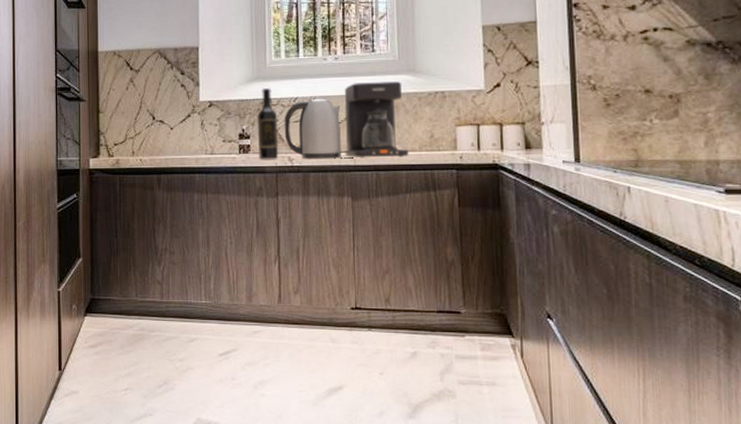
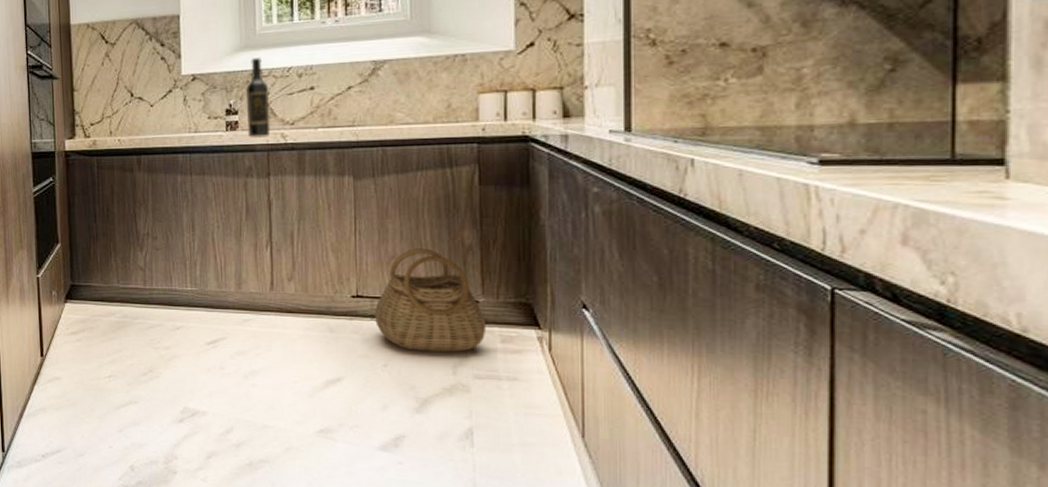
kettle: present [284,98,341,160] -> none [276,66,342,136]
coffee maker: present [344,81,409,158] -> none [345,44,421,133]
basket: none [371,263,468,359] -> present [374,248,487,352]

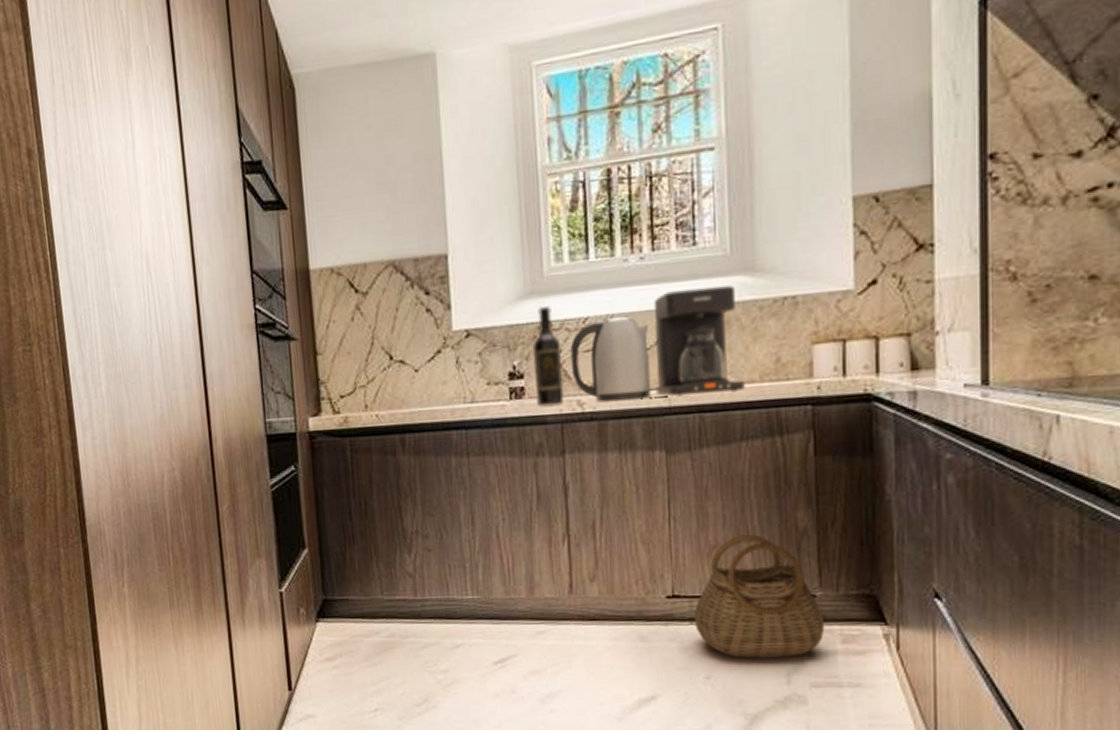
kettle: none [276,66,342,136] -> present [570,315,651,403]
coffee maker: none [345,44,421,133] -> present [653,285,745,397]

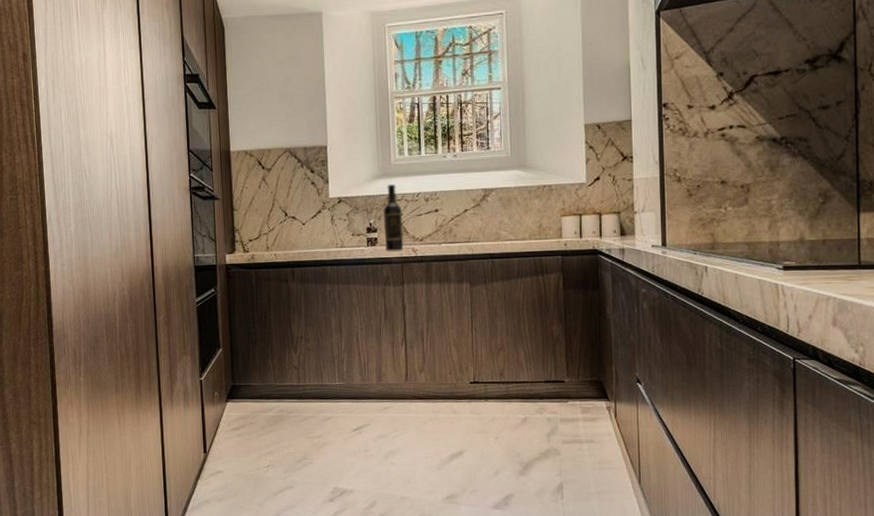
kettle: present [570,315,651,403] -> none [408,193,460,250]
coffee maker: present [653,285,745,397] -> none [462,176,520,248]
basket: present [693,534,825,658] -> none [487,340,571,424]

